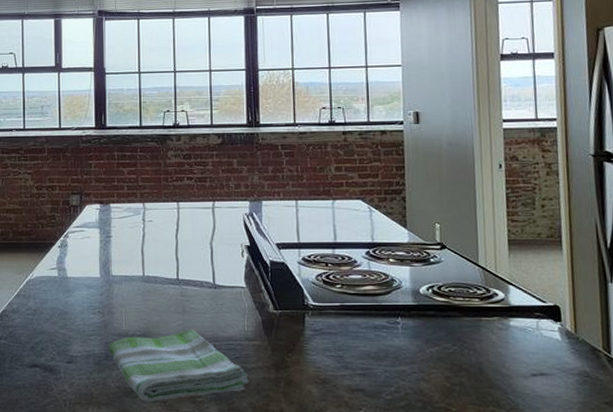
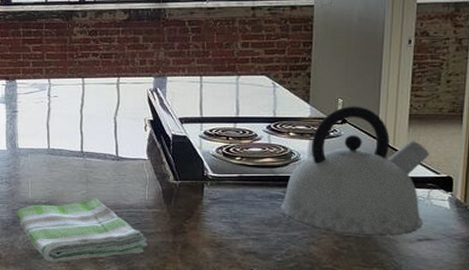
kettle: none [386,231,535,372] -> present [280,106,429,237]

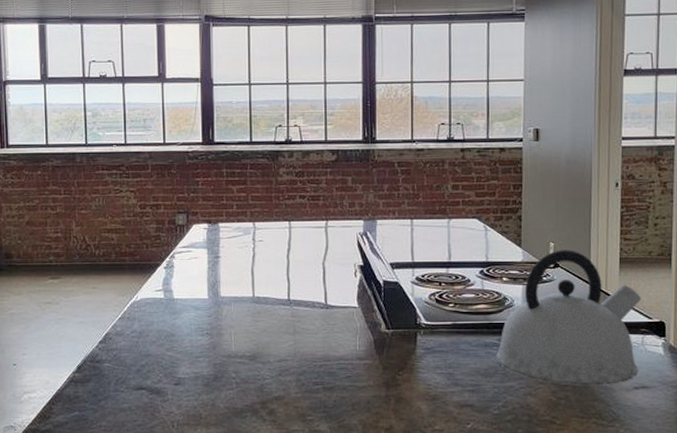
dish towel: present [15,198,148,262] -> none [217,350,359,421]

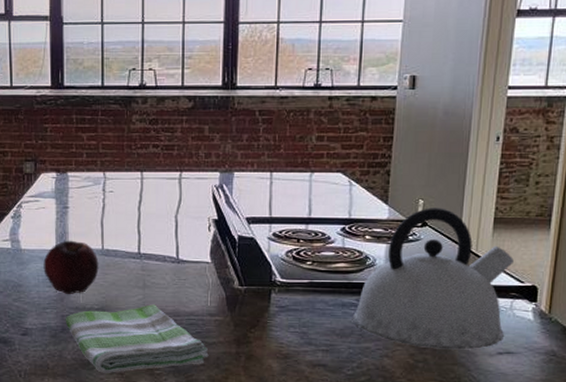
fruit: none [196,289,250,342] -> present [43,240,99,294]
dish towel: none [217,350,359,421] -> present [65,304,209,373]

